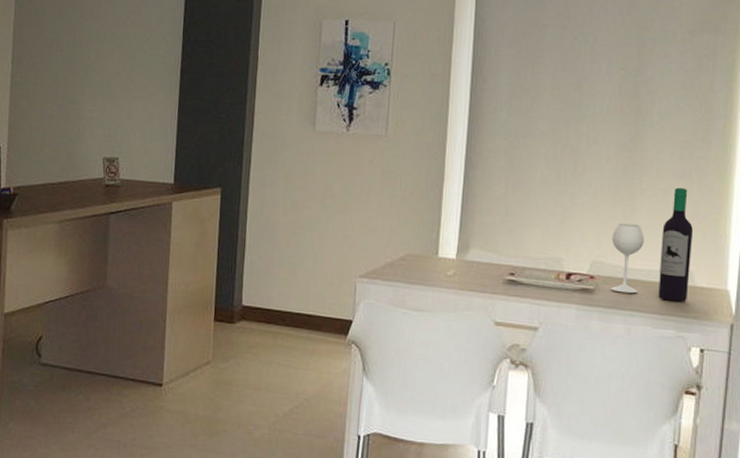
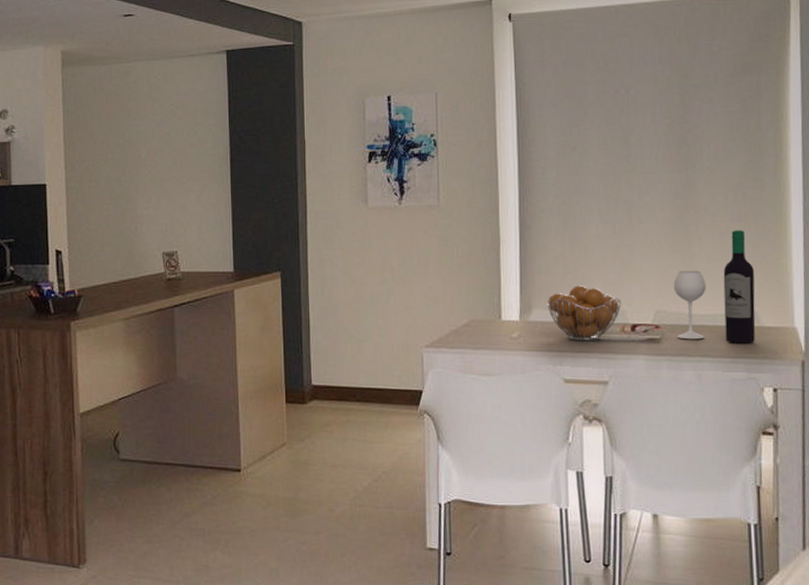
fruit basket: none [485,229,559,285] -> present [547,285,622,340]

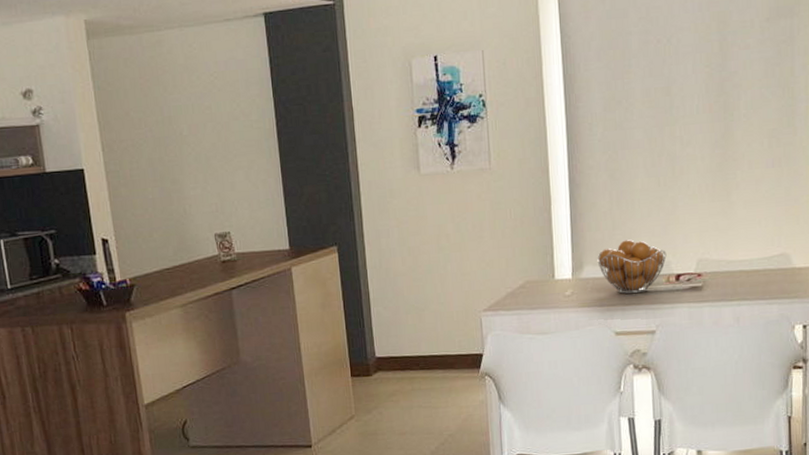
wine bottle: present [673,230,756,343] -> none [714,175,788,286]

